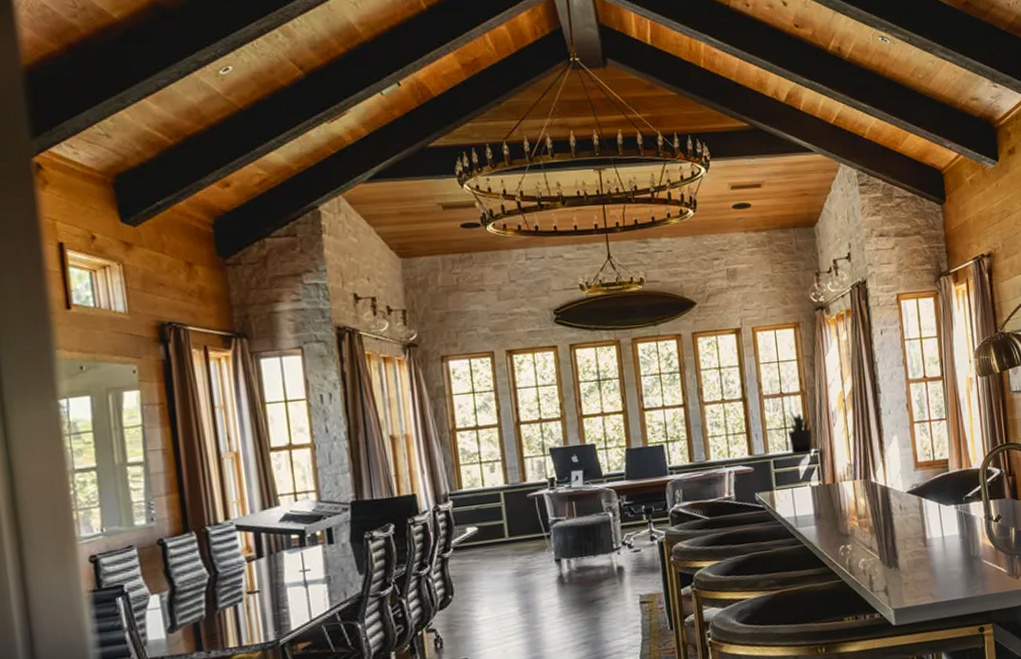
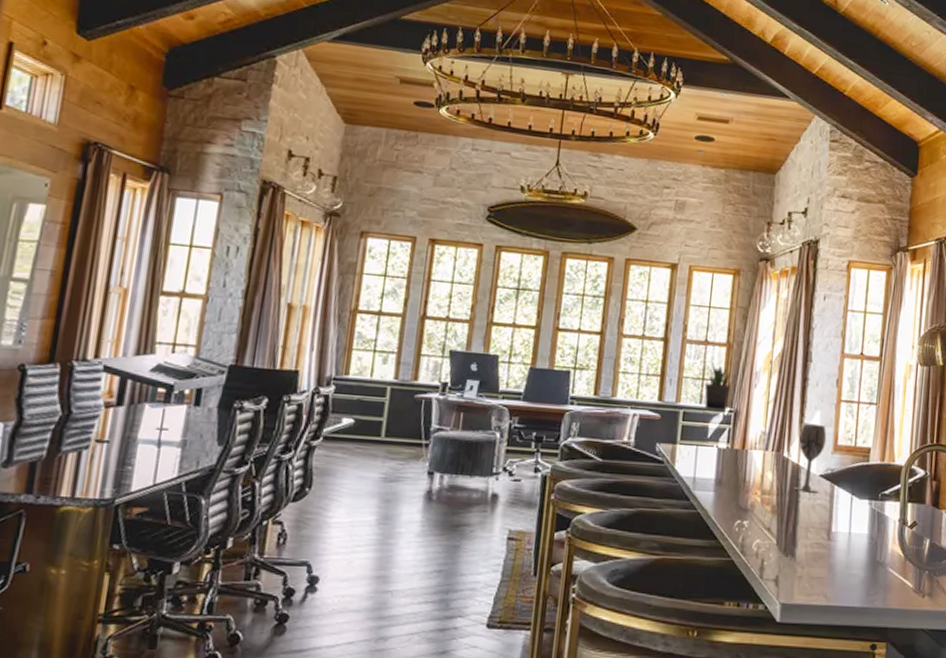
wine glass: none [882,447,909,510] -> present [793,423,827,493]

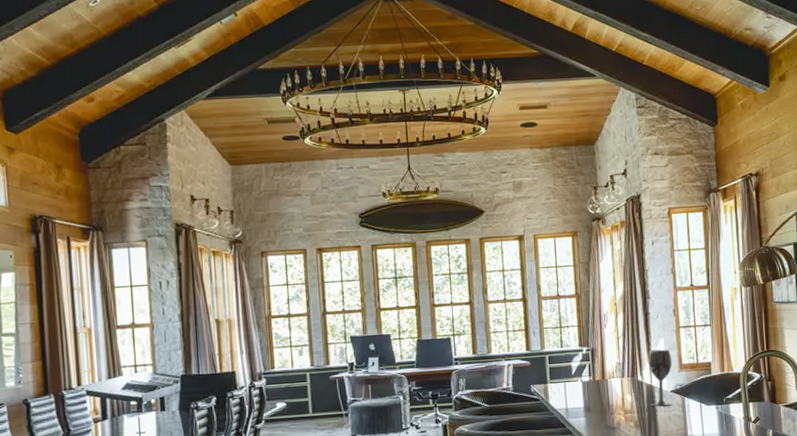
planter: present [704,361,731,411] -> none [563,311,585,352]

